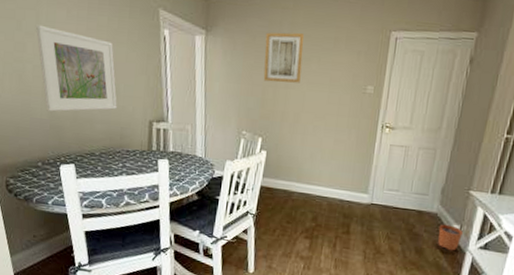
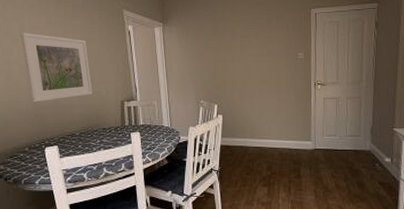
wall art: present [263,32,304,83] -> none [212,18,244,58]
plant pot: present [438,224,463,251] -> none [374,158,394,181]

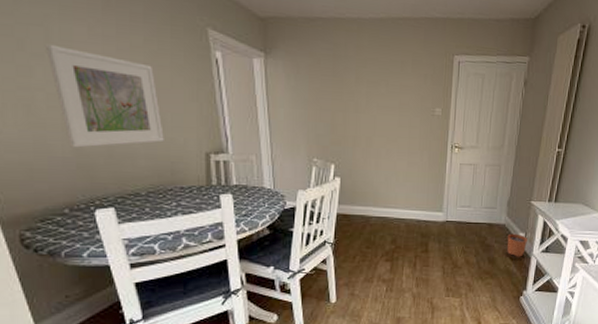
plant pot: none [374,158,394,181] -> present [507,232,527,257]

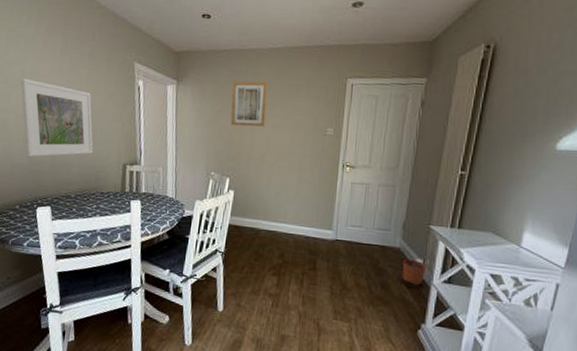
wall art: none [331,55,371,107] -> present [230,81,268,127]

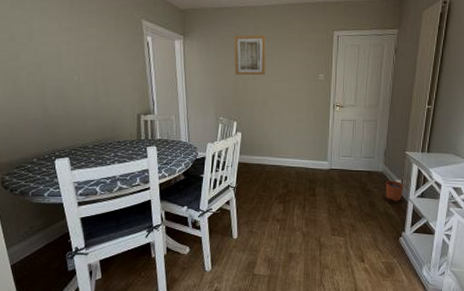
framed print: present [21,78,93,157] -> none [29,37,107,112]

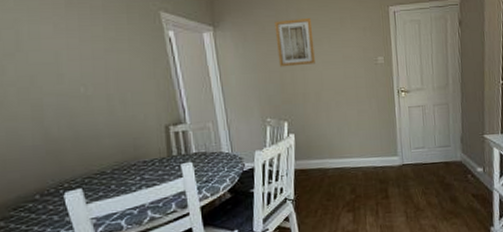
plant pot: present [385,179,404,202] -> none [465,167,487,193]

